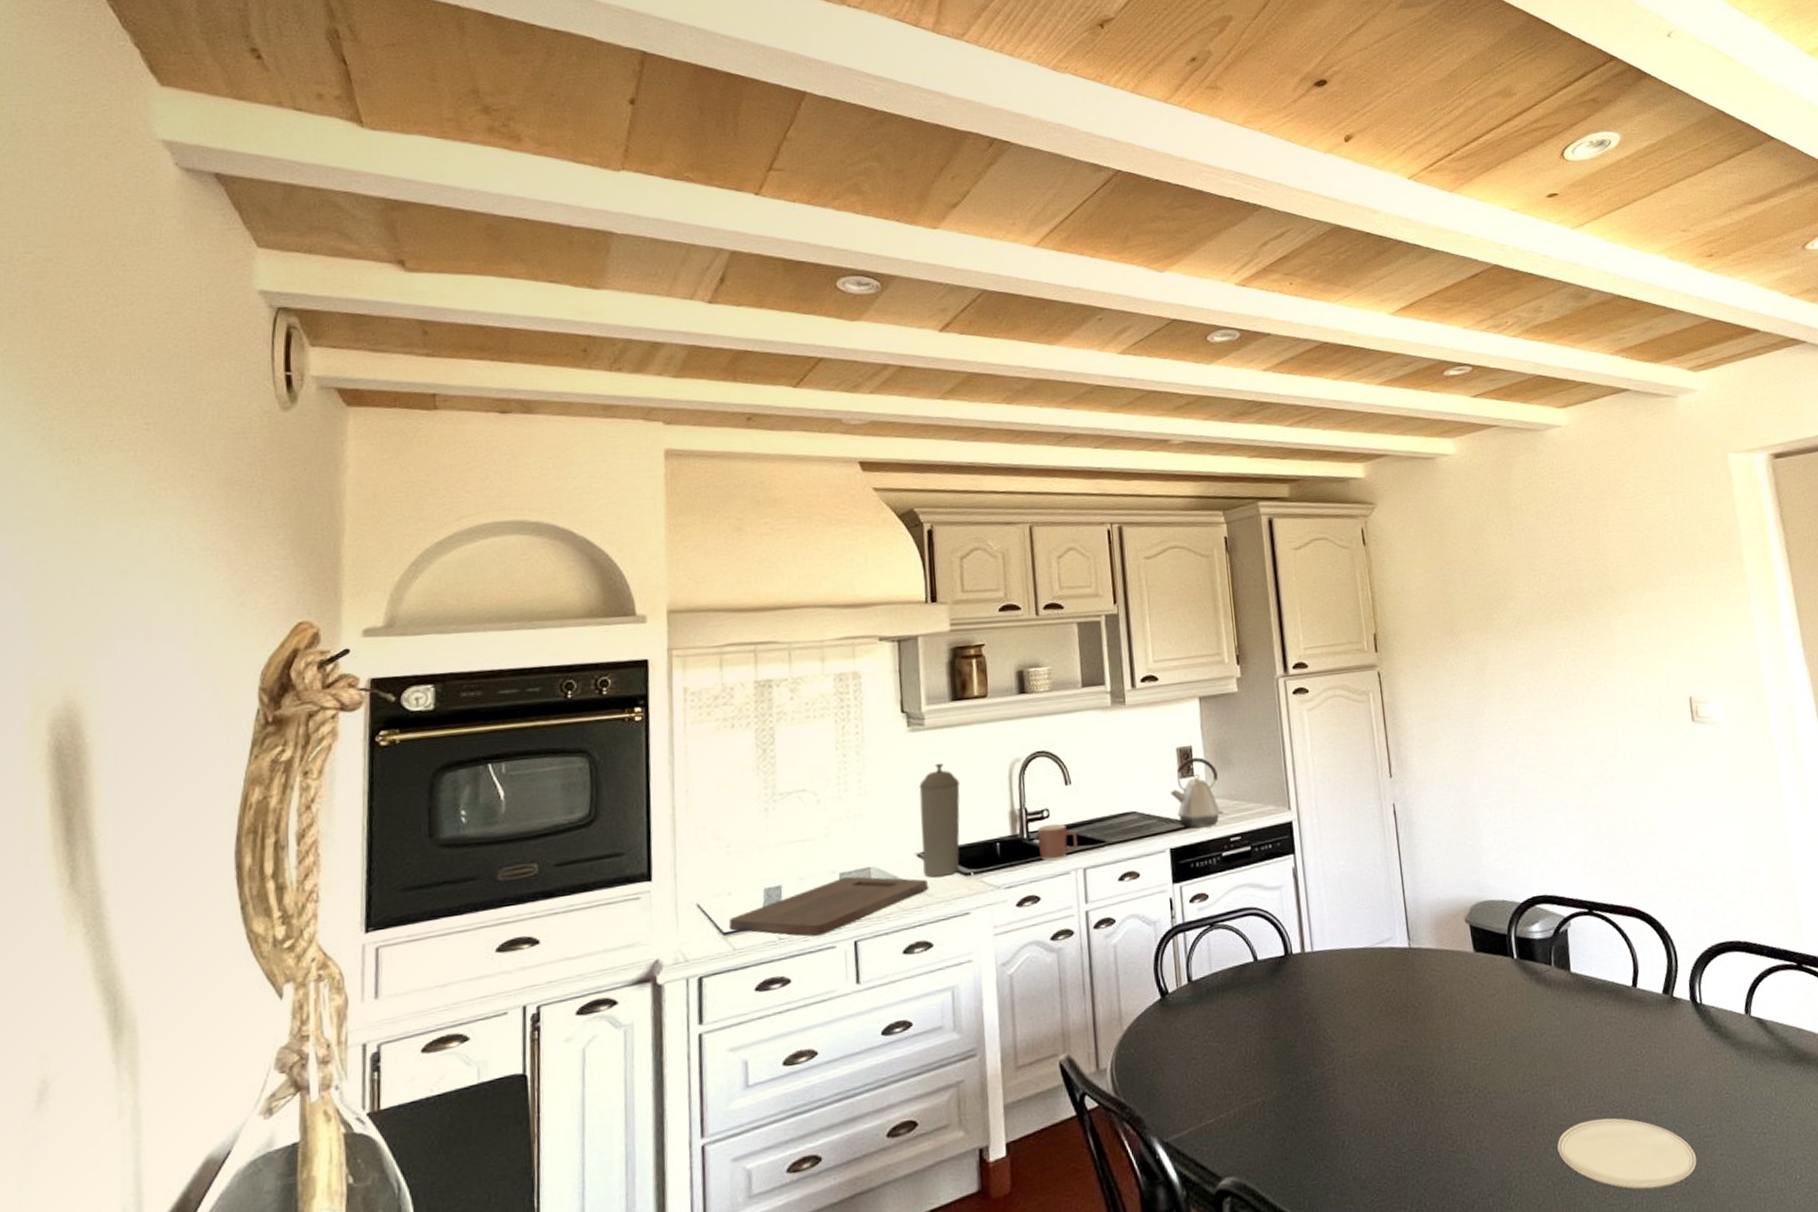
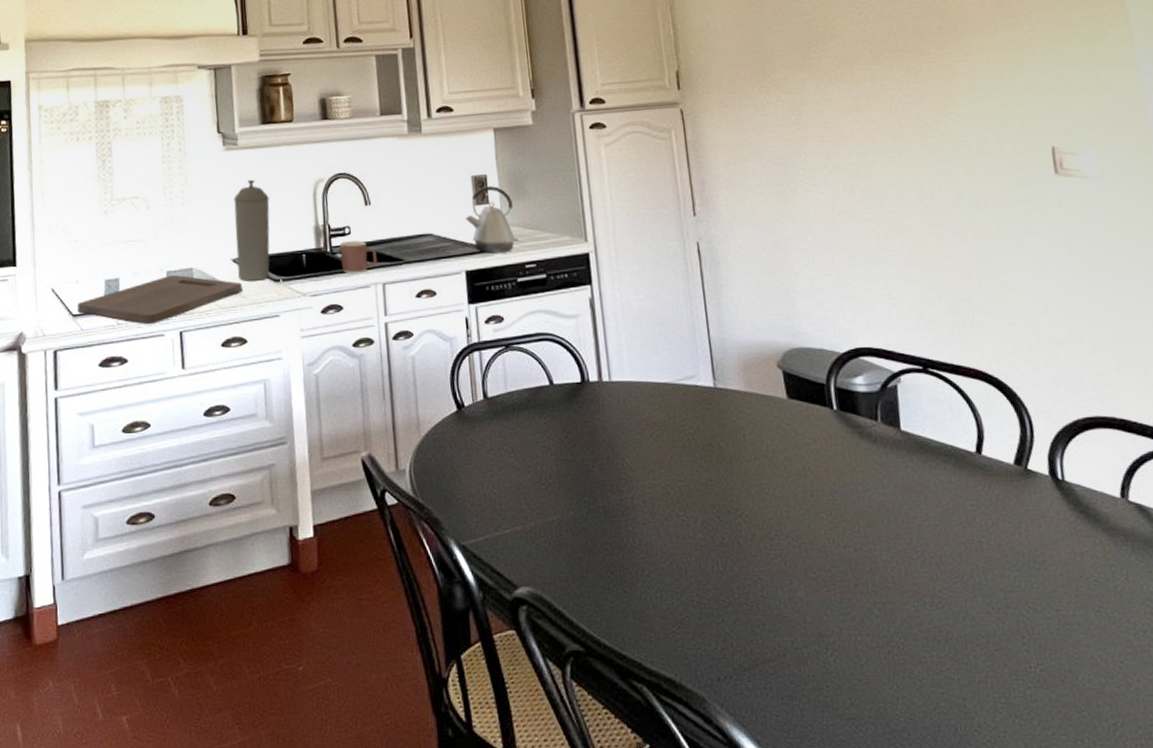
plate: present [1557,1118,1697,1190] -> none [883,586,1056,671]

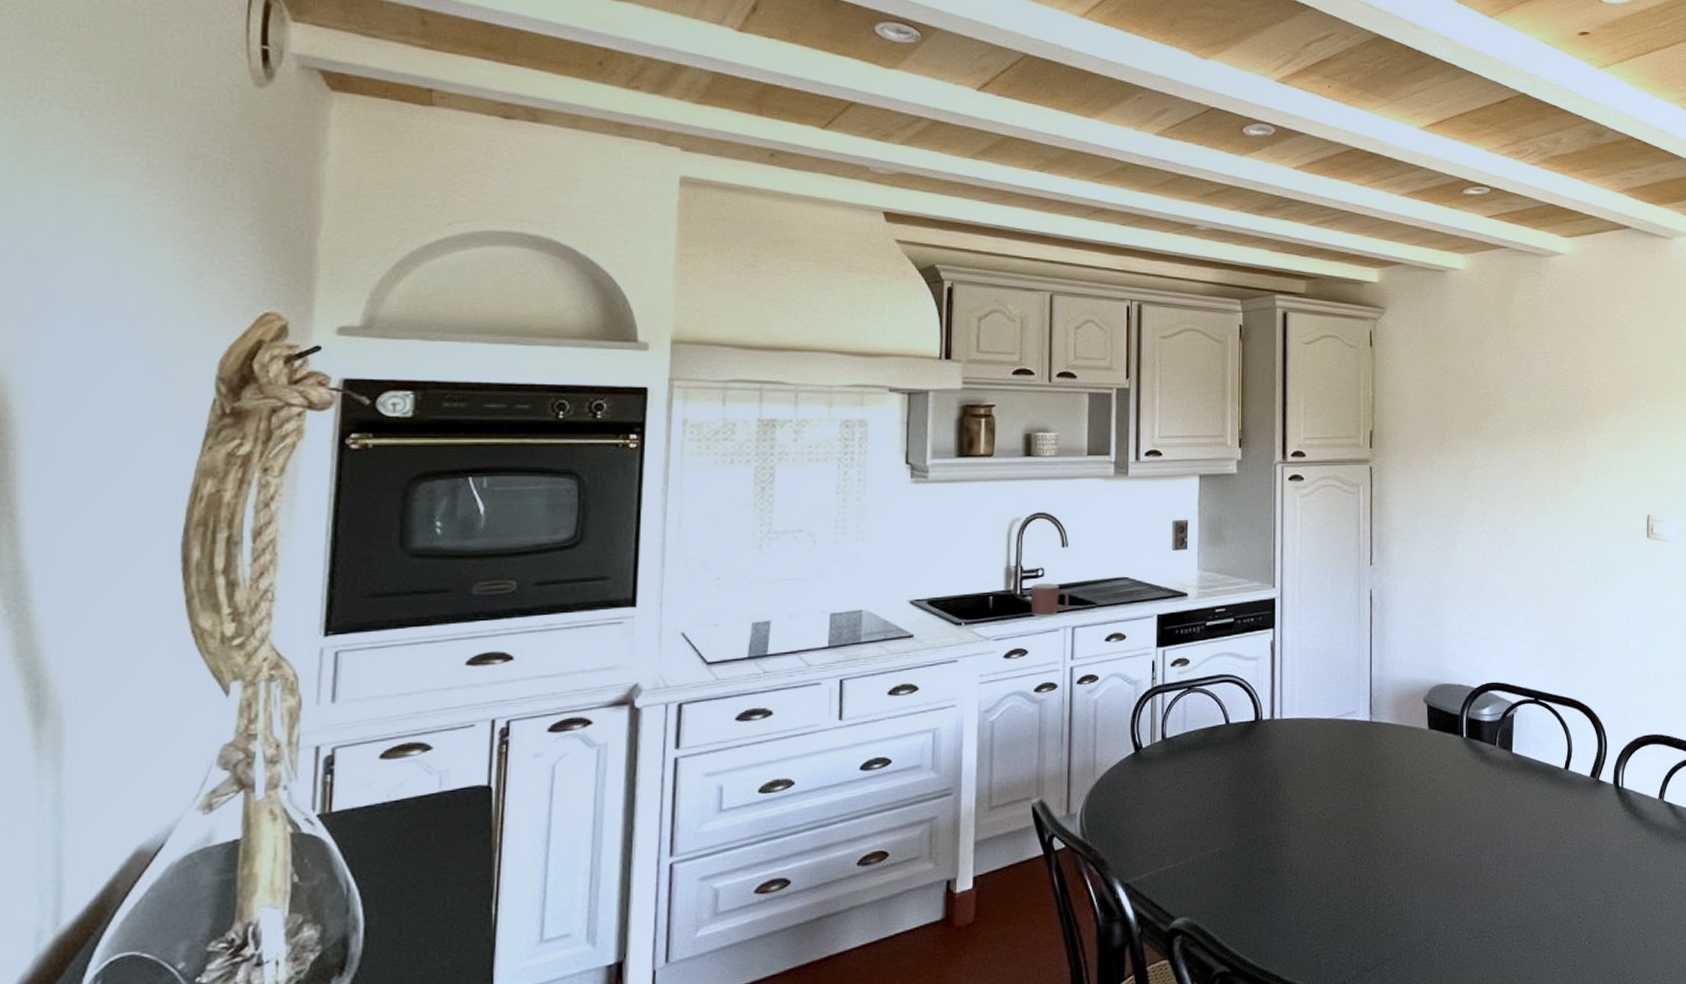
cutting board: present [78,274,242,324] -> none [714,617,918,672]
canister: present [234,179,270,282] -> none [915,515,958,626]
kettle: present [465,186,519,254] -> none [1162,532,1212,598]

